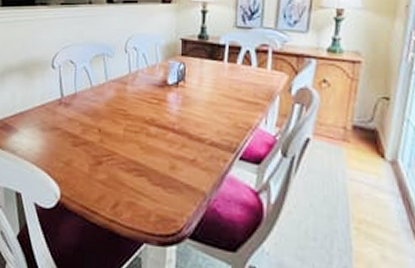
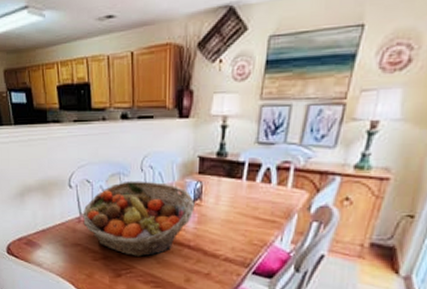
fruit basket: none [63,62,178,142] -> present [82,180,195,257]

